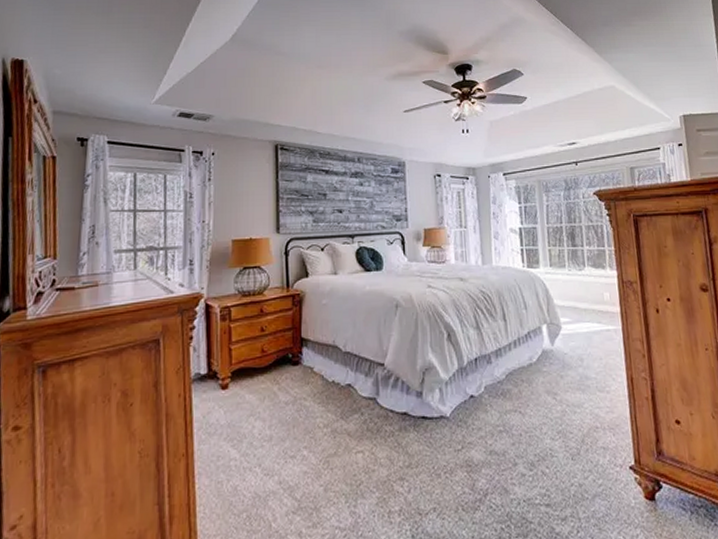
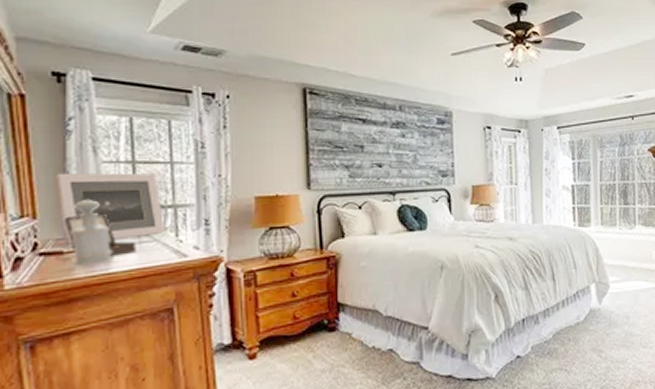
picture frame: none [72,220,157,282] -> present [54,172,166,245]
jewelry box: none [77,254,133,293] -> present [63,213,137,258]
perfume bottle: none [80,243,115,302] -> present [69,200,114,268]

